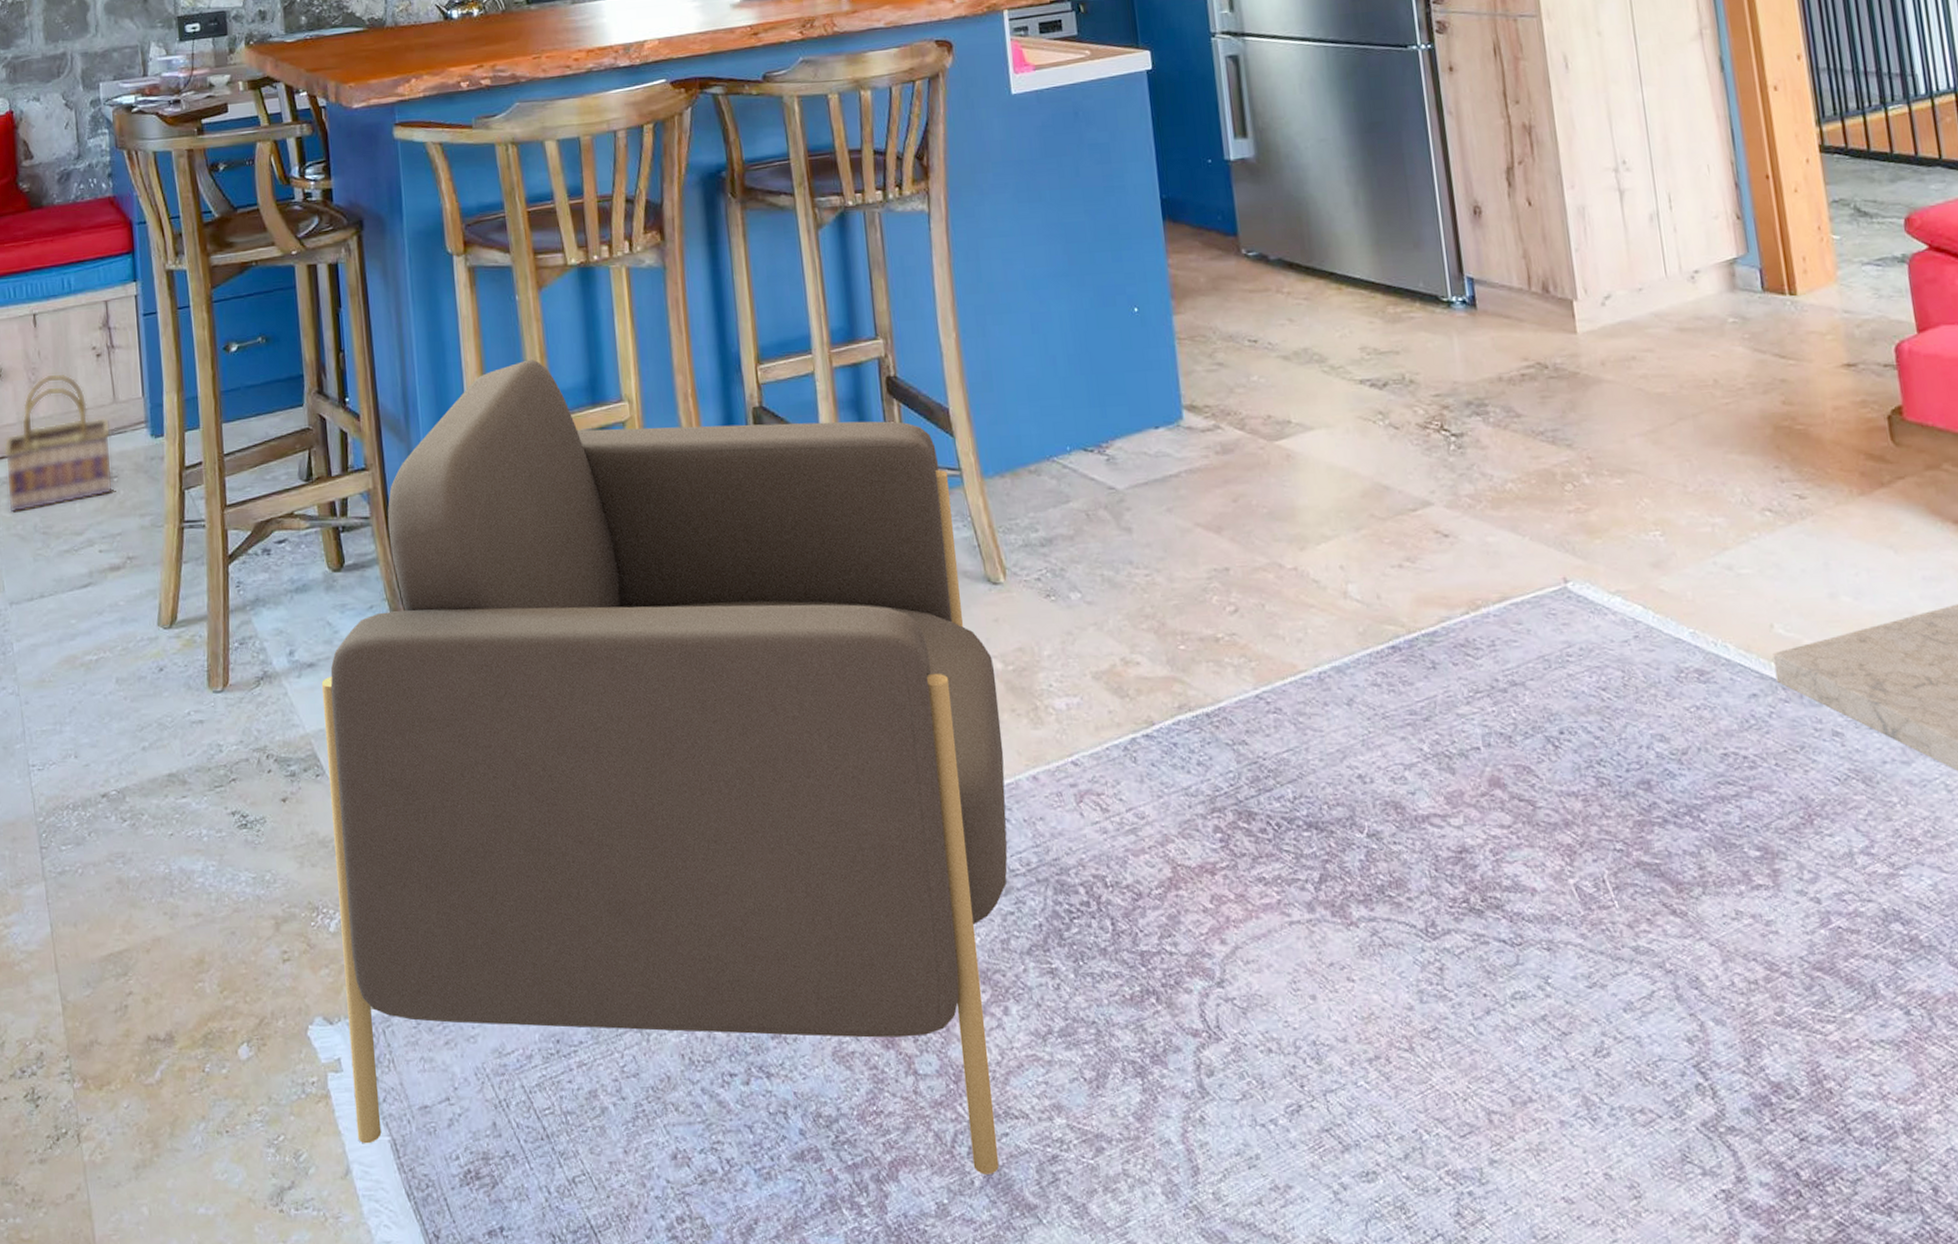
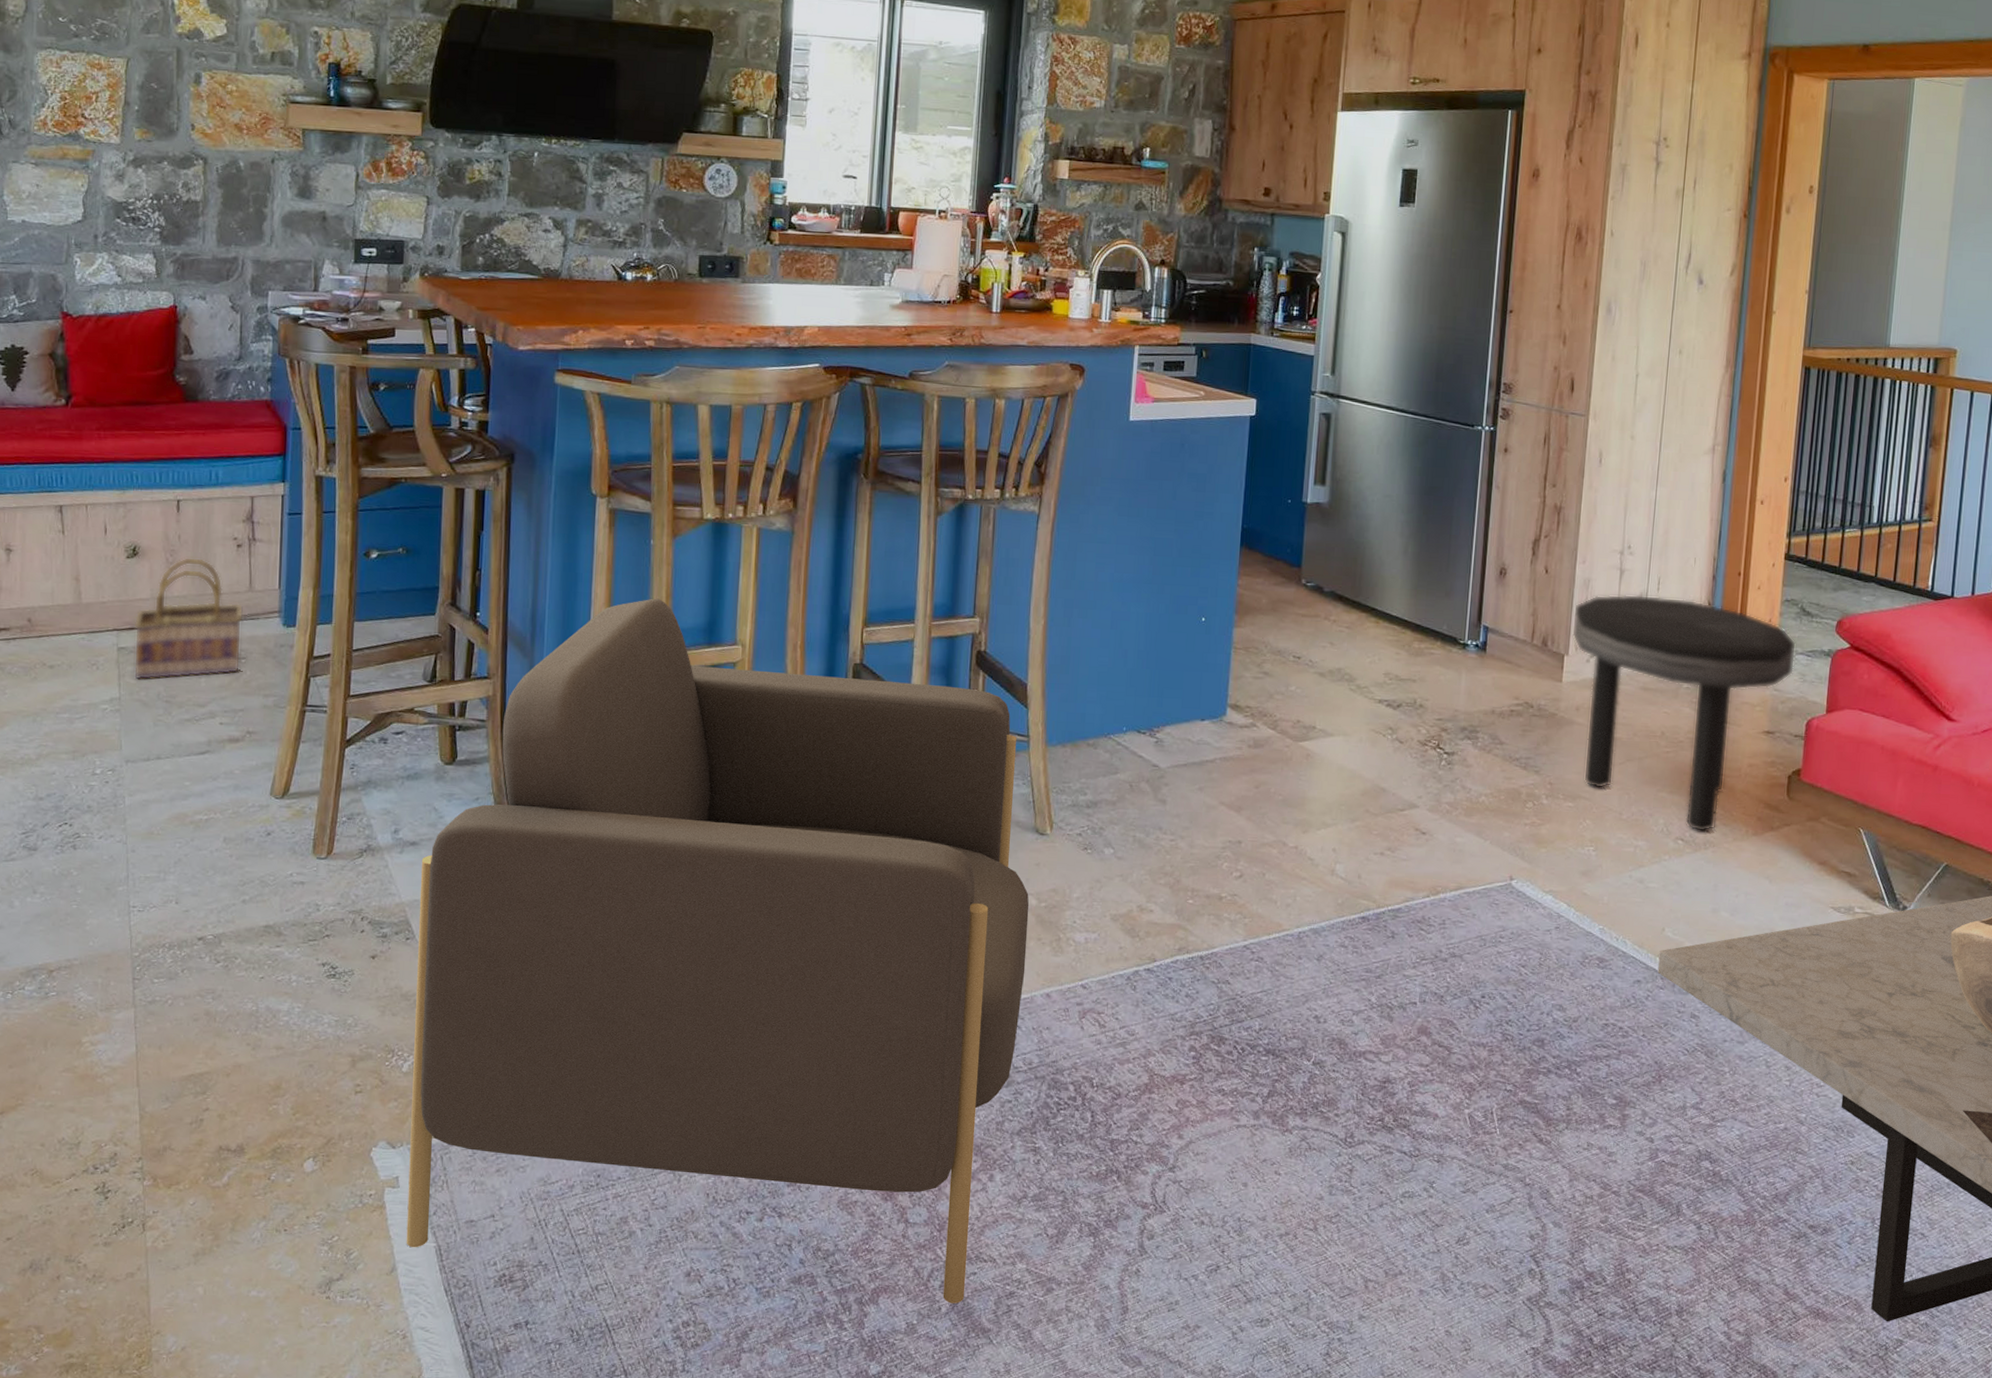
side table: none [1573,215,1864,499] -> present [1571,594,1796,832]

